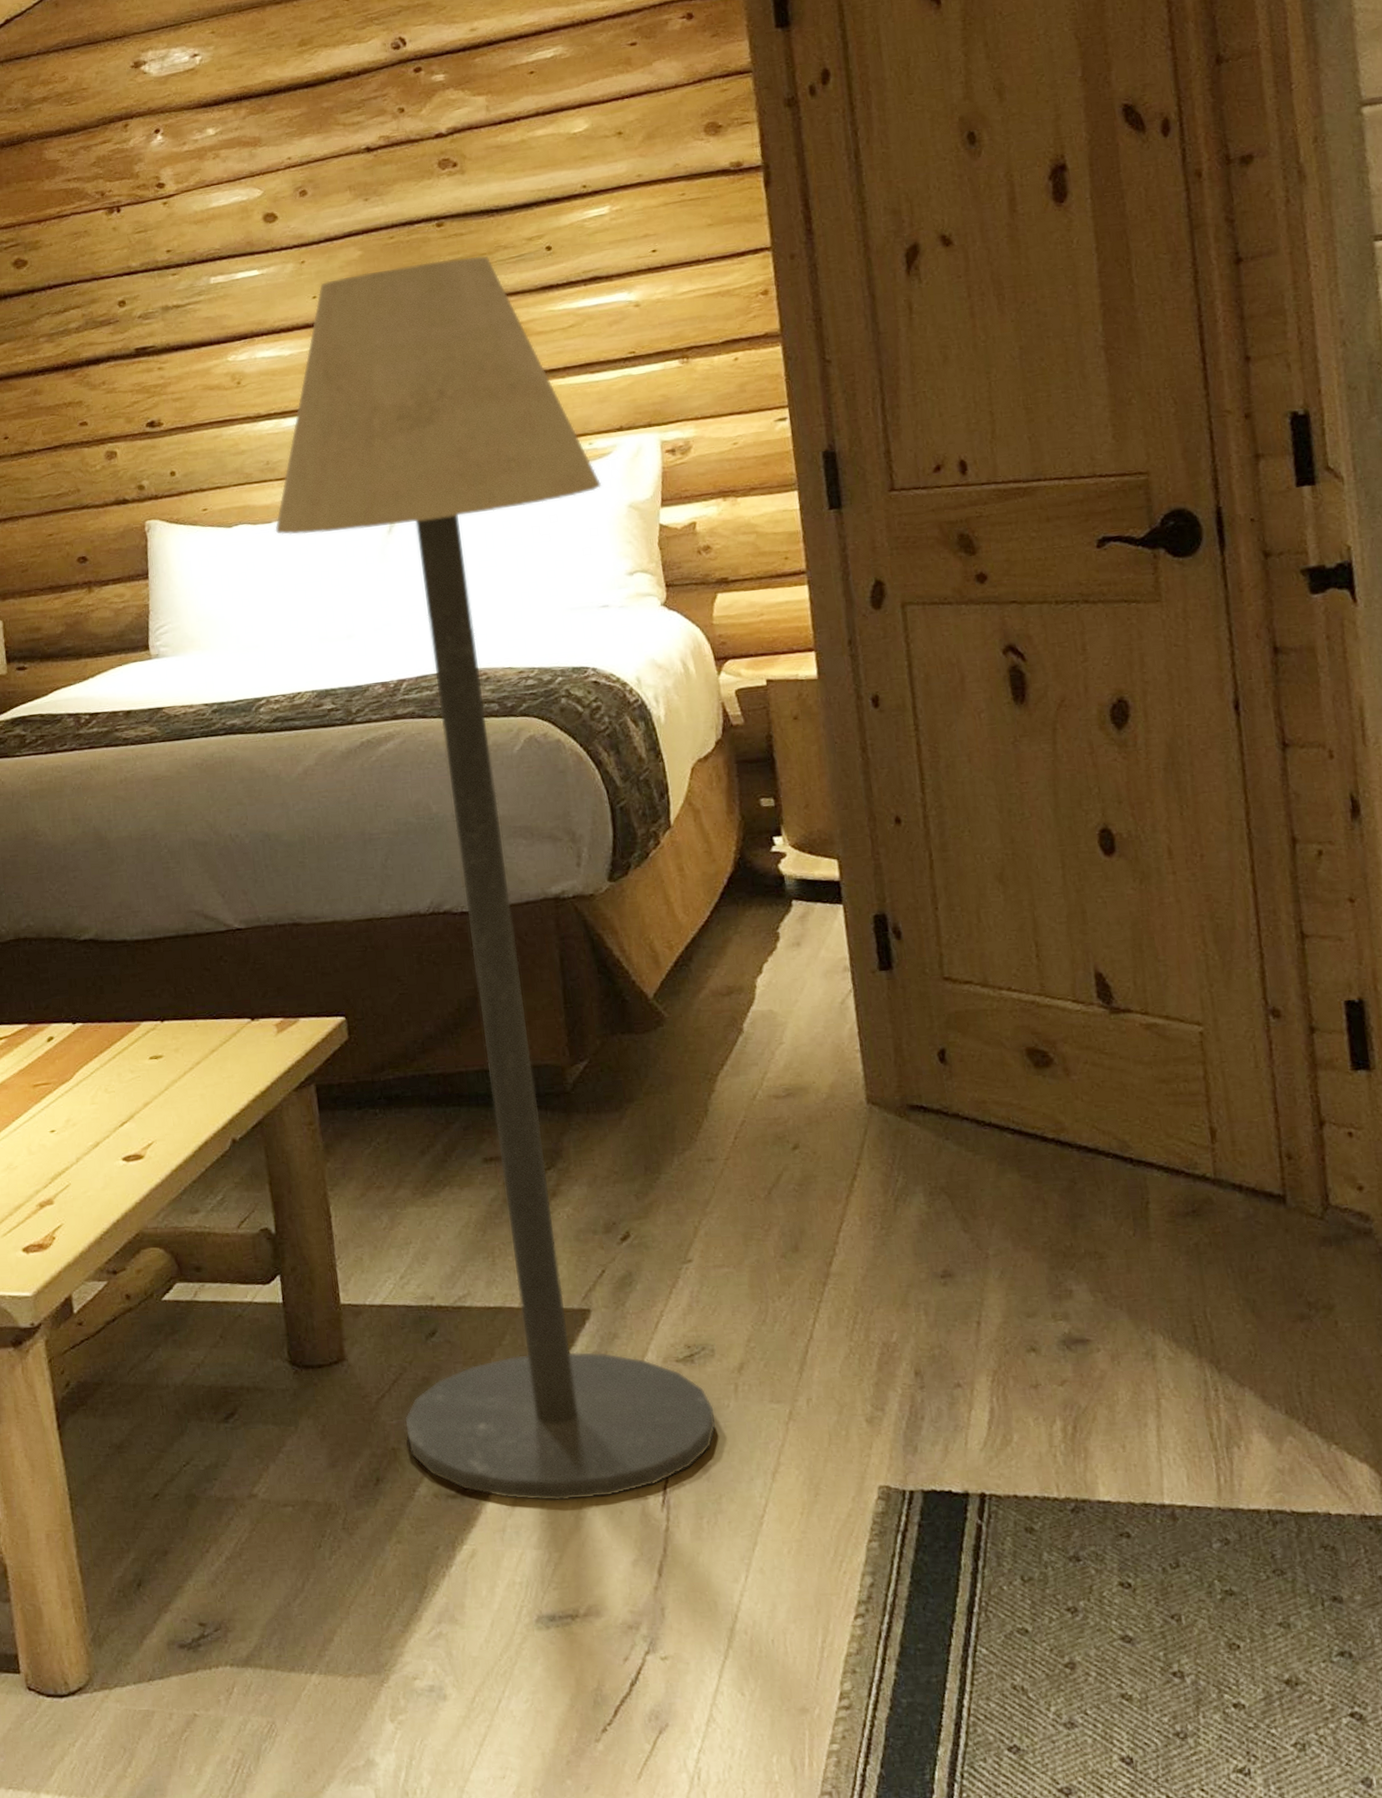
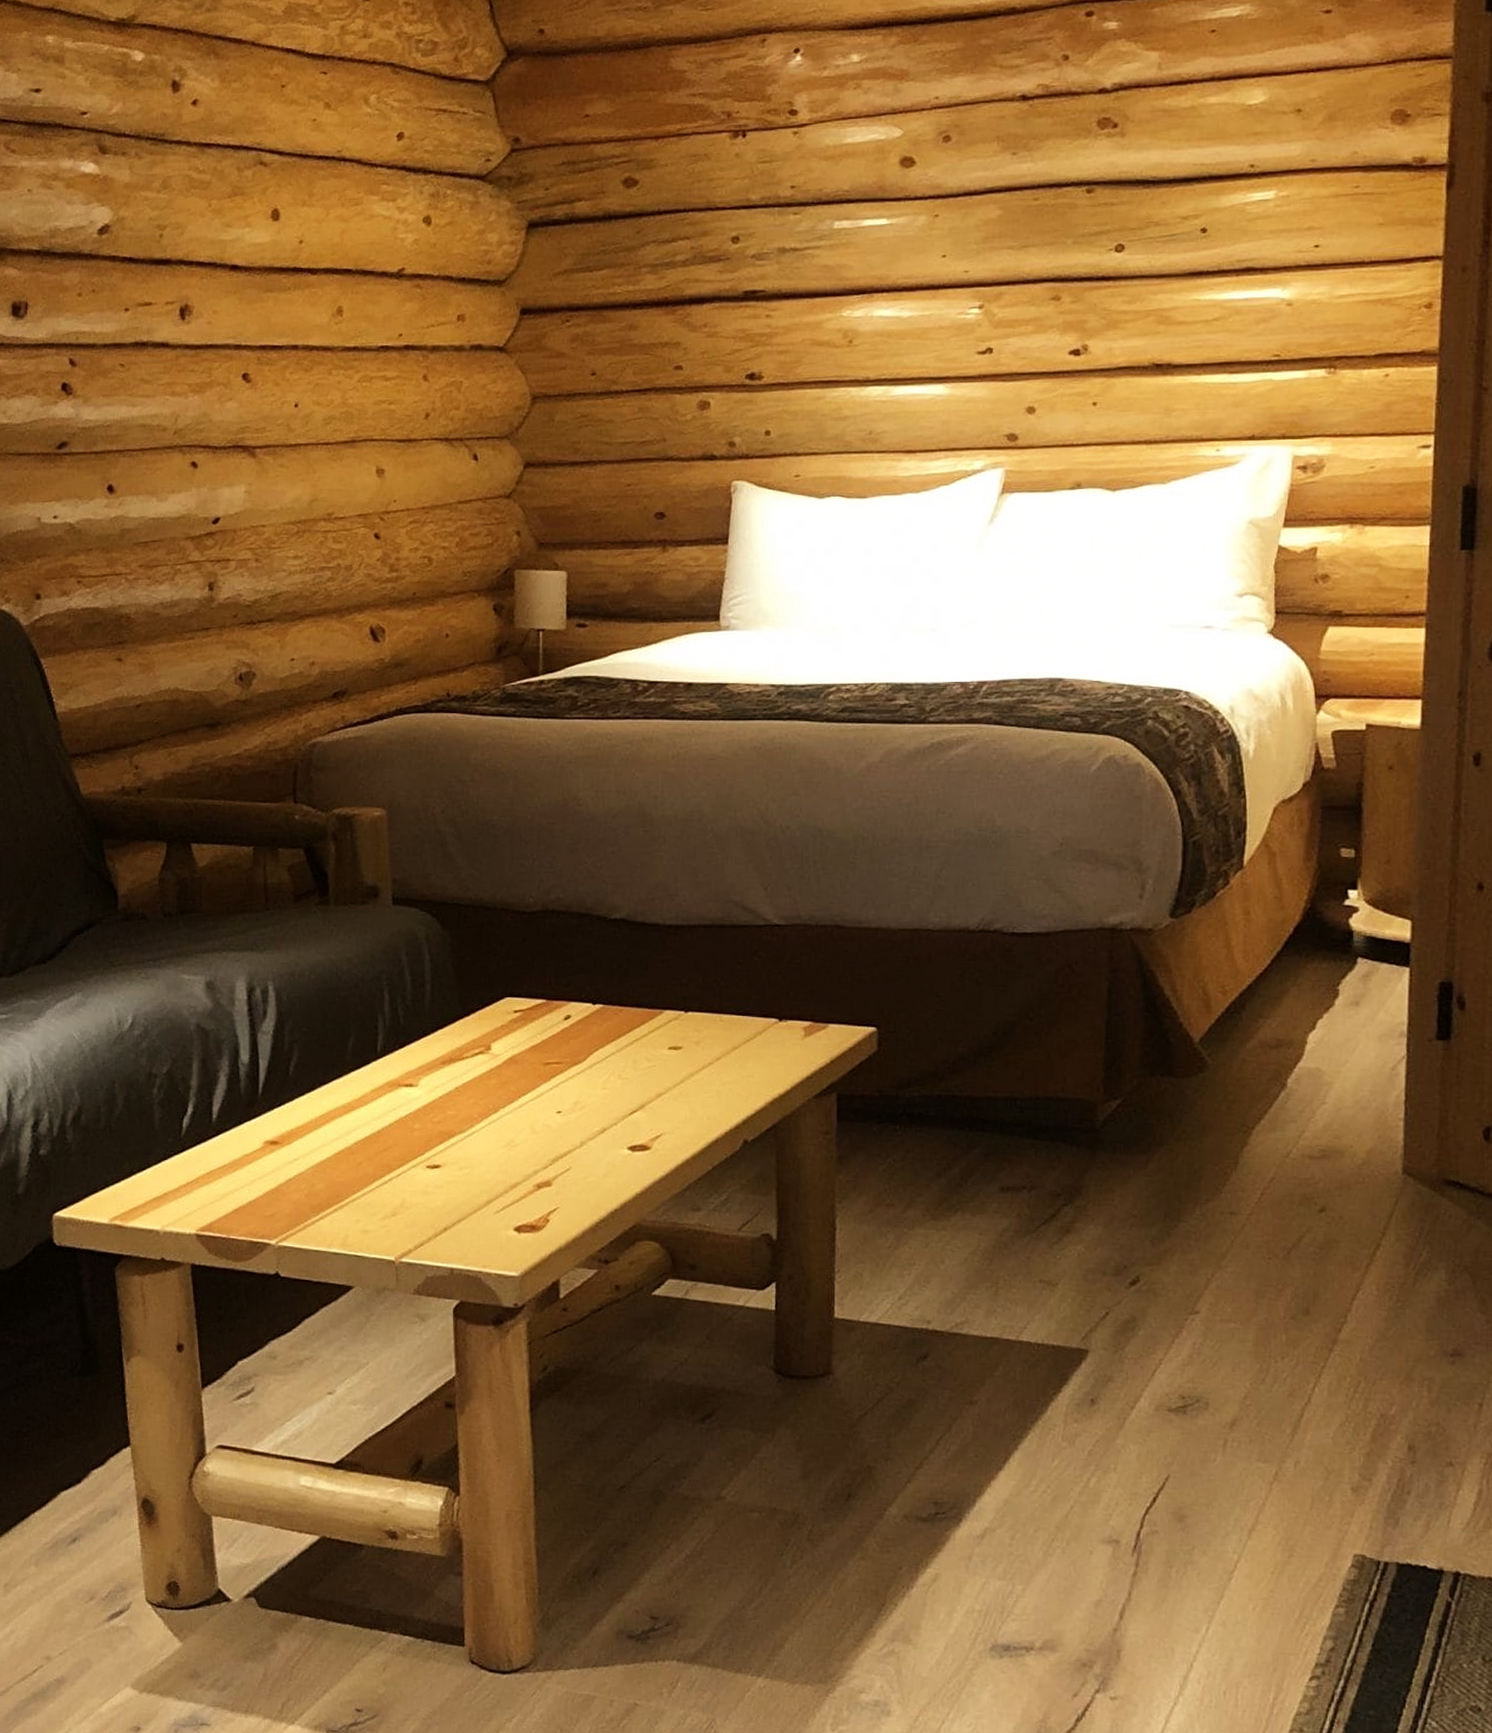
floor lamp: present [275,255,716,1501] -> none [869,230,1224,1536]

